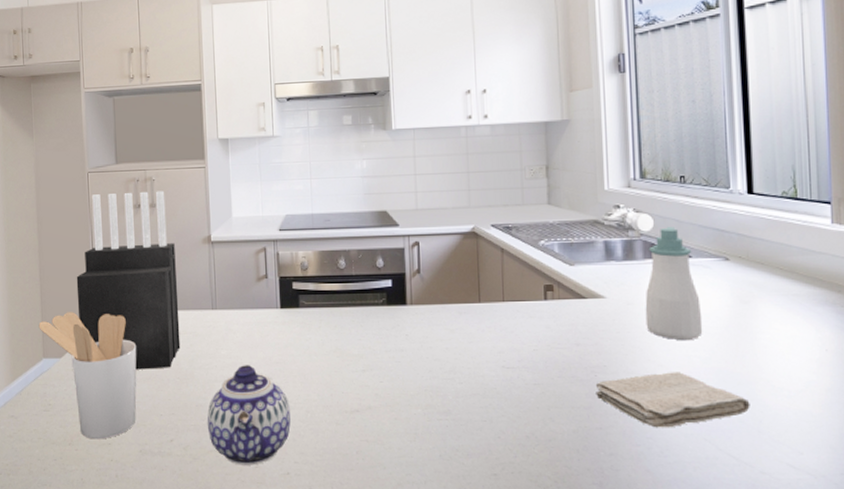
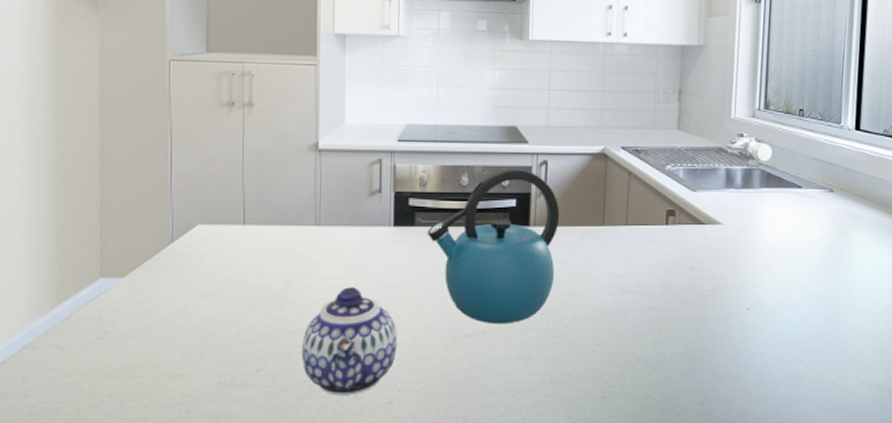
utensil holder: present [38,312,137,440] -> none [96,224,221,371]
knife block: present [76,191,181,370] -> none [148,87,276,292]
kettle: none [311,250,436,400] -> present [427,168,560,324]
washcloth: present [595,372,750,428] -> none [705,296,838,349]
soap bottle: present [645,227,703,341] -> none [756,158,806,267]

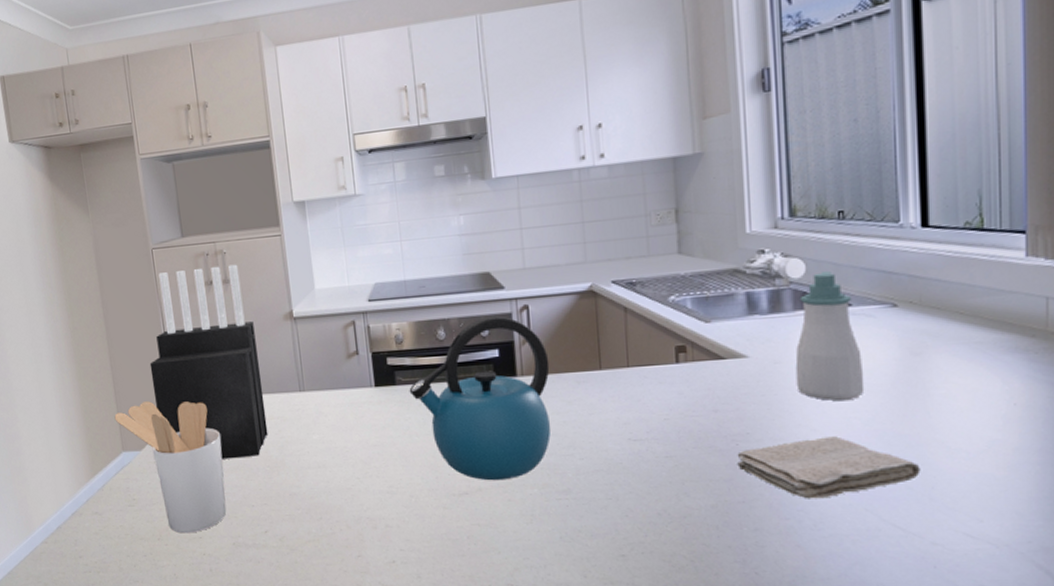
utensil holder: none [96,224,221,371] -> present [114,401,227,534]
knife block: none [148,87,276,292] -> present [149,264,268,459]
teapot: present [302,287,397,396] -> none [302,449,394,555]
washcloth: none [705,296,838,349] -> present [737,436,921,499]
soap bottle: none [756,158,806,267] -> present [795,271,865,401]

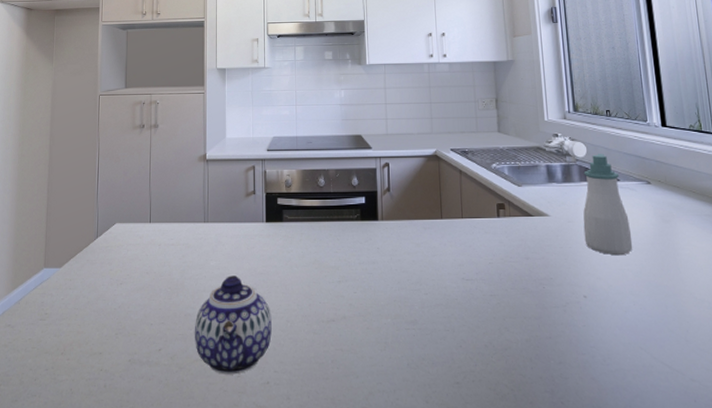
utensil holder: present [114,401,227,534] -> none [42,223,133,349]
knife block: present [149,264,268,459] -> none [80,113,174,279]
teapot: none [302,449,394,555] -> present [195,276,272,375]
kettle: present [409,316,551,481] -> none [293,170,404,310]
washcloth: present [737,436,921,499] -> none [544,284,678,337]

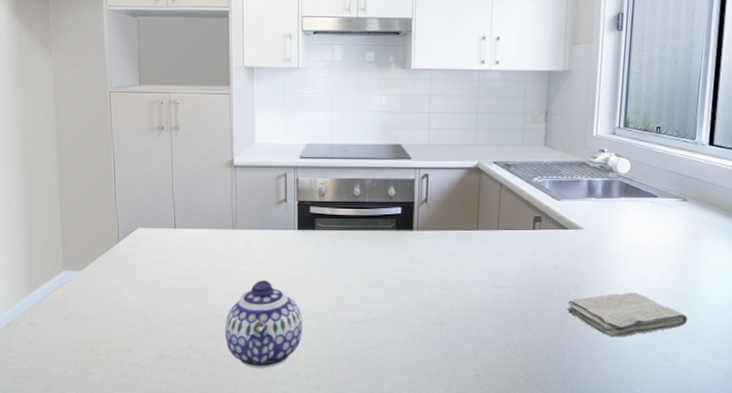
washcloth: none [544,284,678,337] -> present [567,292,688,338]
soap bottle: present [583,154,633,256] -> none [614,171,660,267]

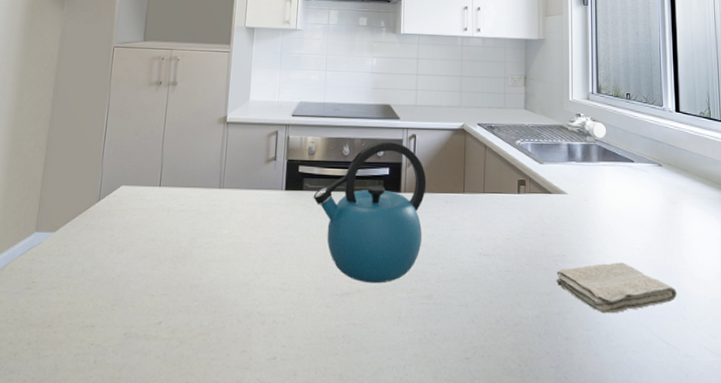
teapot: present [225,280,302,368] -> none [199,245,284,350]
kettle: none [326,180,440,313] -> present [313,140,427,284]

